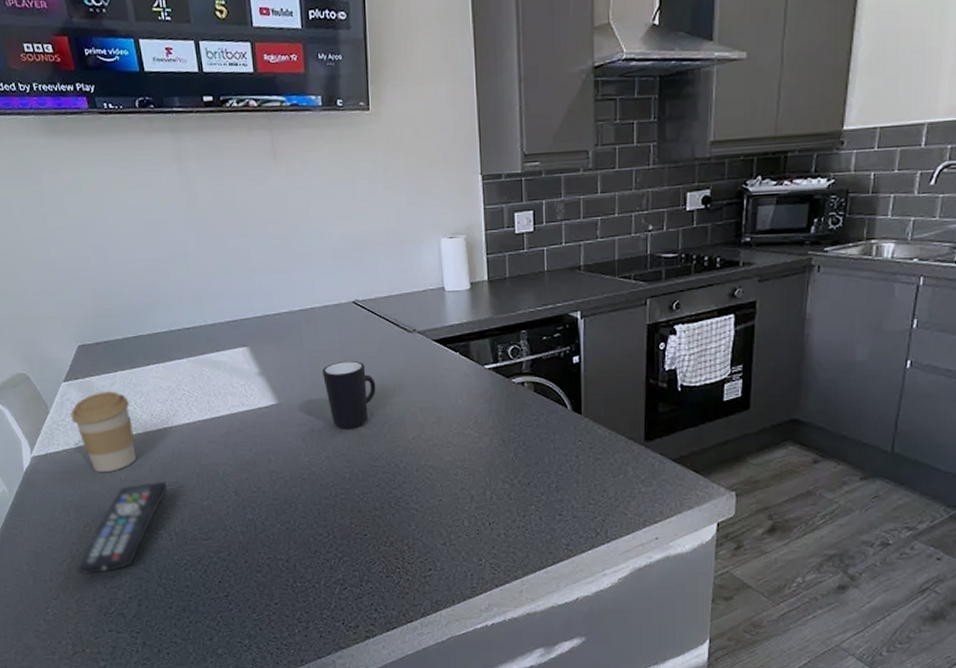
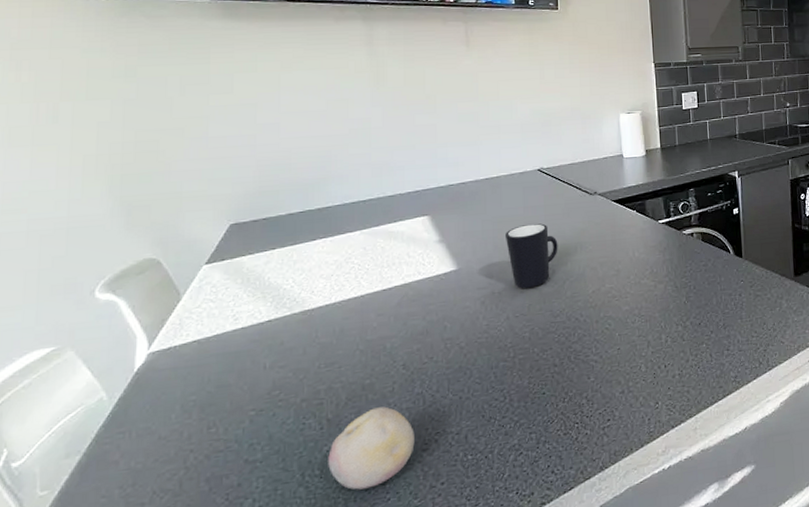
coffee cup: present [70,390,137,473] -> none [209,269,288,362]
remote control: present [77,481,168,574] -> none [191,362,322,487]
fruit: none [179,528,250,597] -> present [328,406,415,490]

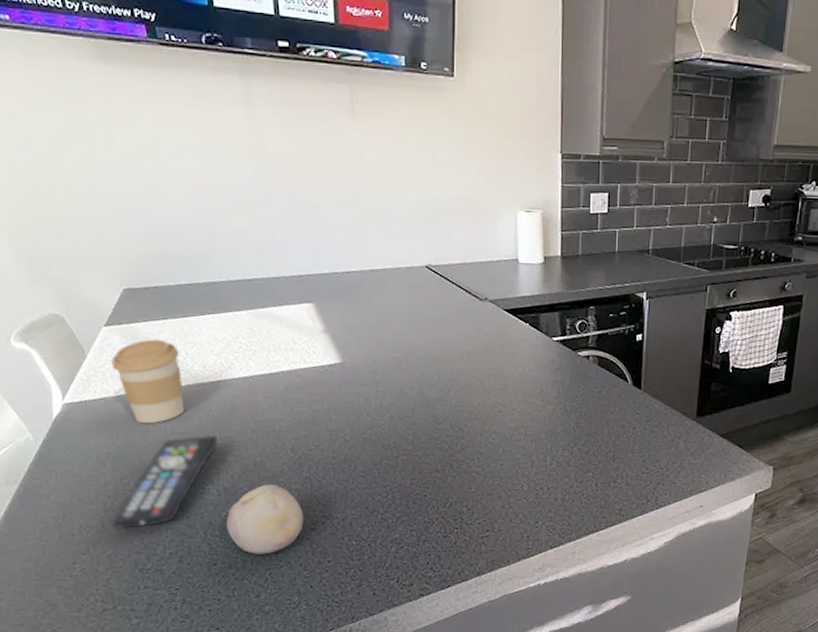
remote control: none [191,362,322,487] -> present [111,435,218,528]
coffee cup: none [209,269,288,362] -> present [111,338,185,424]
mug: present [506,223,558,289] -> none [391,325,444,392]

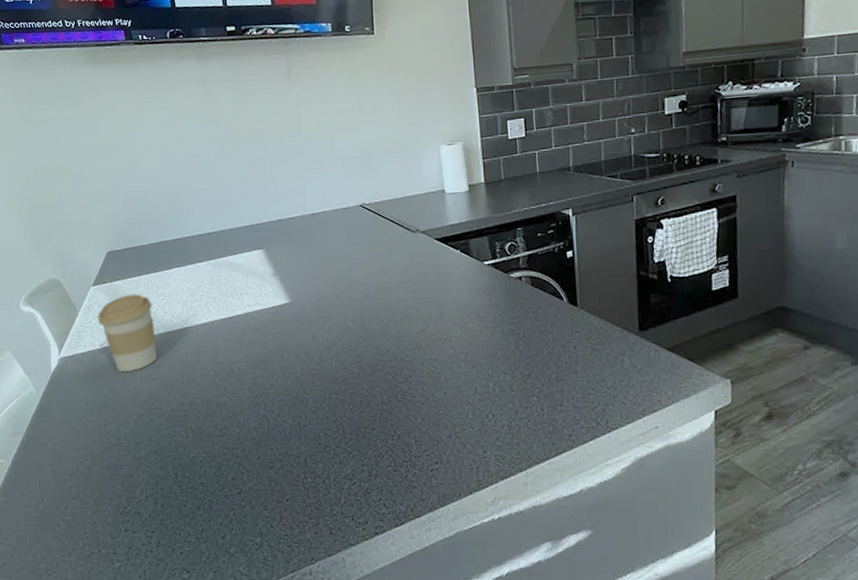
remote control: present [111,435,218,528] -> none [97,379,185,472]
fruit: present [226,484,304,554] -> none [194,424,263,494]

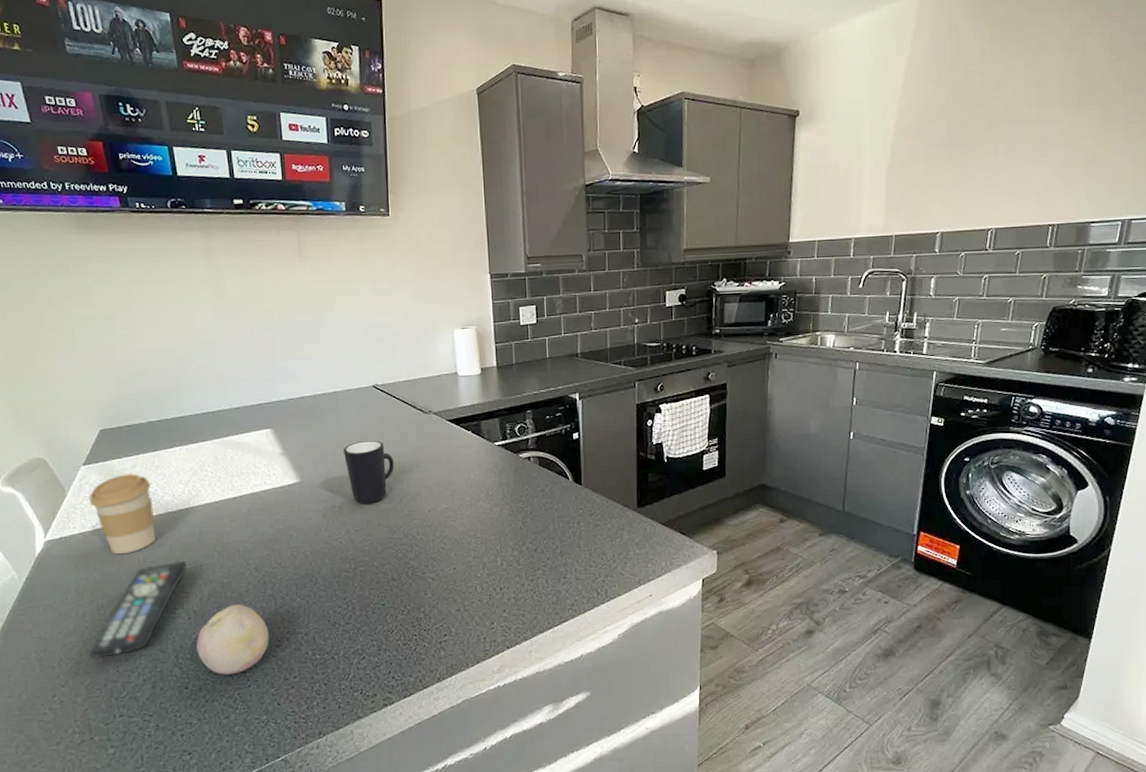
remote control: none [97,379,185,472] -> present [88,560,187,658]
fruit: none [194,424,263,494] -> present [196,604,269,675]
mug: none [332,260,383,326] -> present [344,441,394,505]

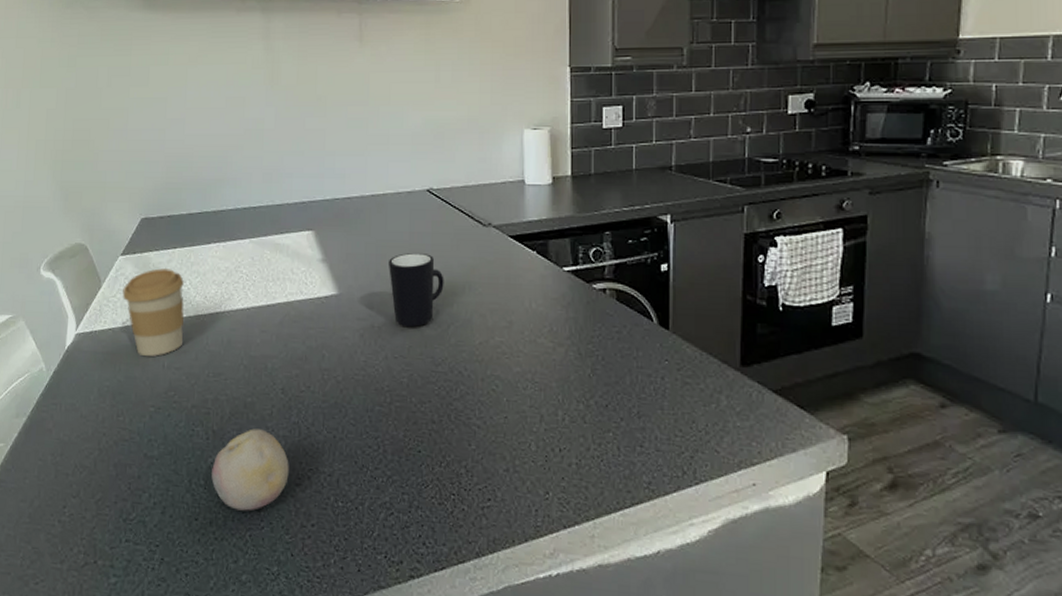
remote control: present [88,560,187,658] -> none [103,370,211,472]

